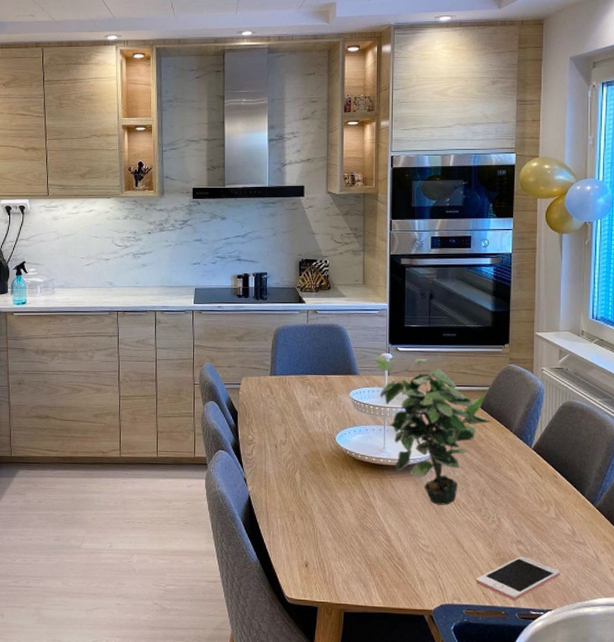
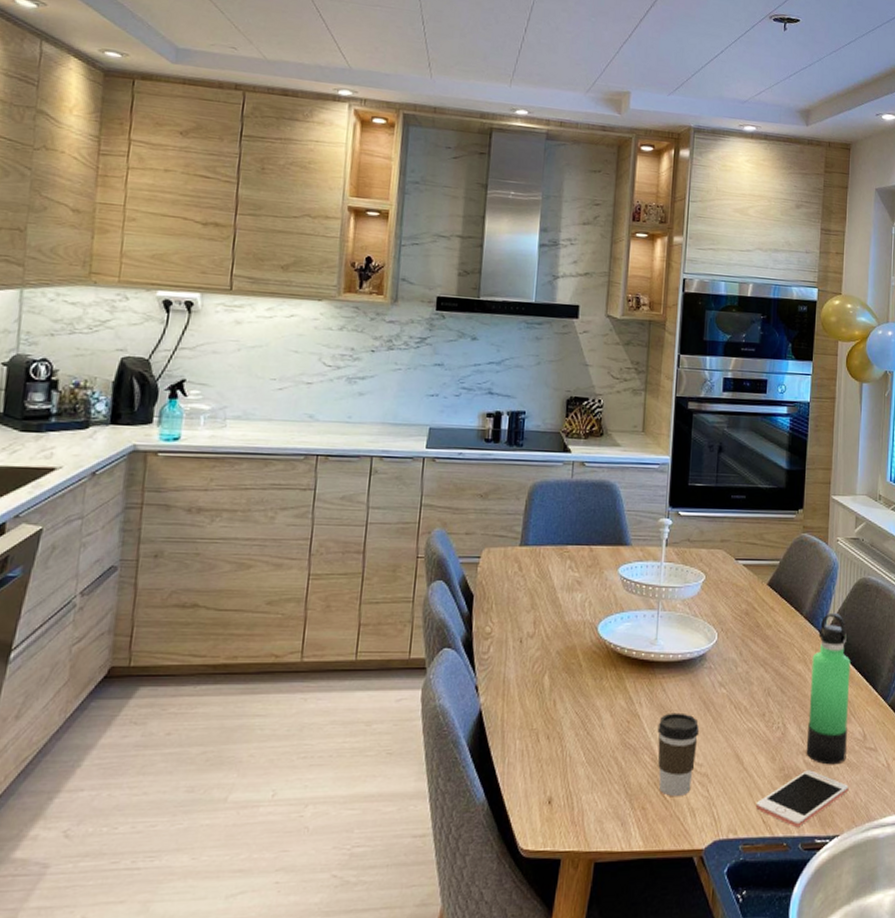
potted plant: present [375,357,492,505] -> none [651,523,782,710]
coffee cup: none [389,505,425,569] -> present [657,712,700,797]
thermos bottle: none [519,430,559,554] -> present [806,612,851,765]

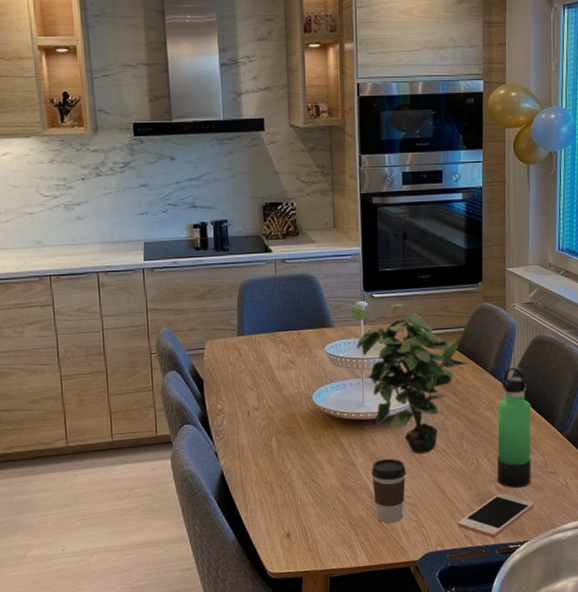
potted plant: none [651,523,782,710] -> present [350,304,469,454]

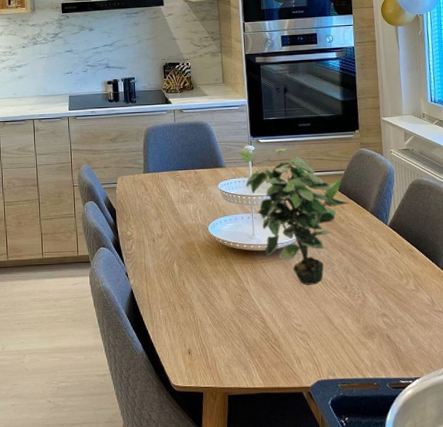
coffee cup: present [371,458,407,523] -> none [263,287,296,349]
cell phone: present [459,493,535,538] -> none [348,328,424,372]
thermos bottle: present [497,366,531,488] -> none [380,207,419,324]

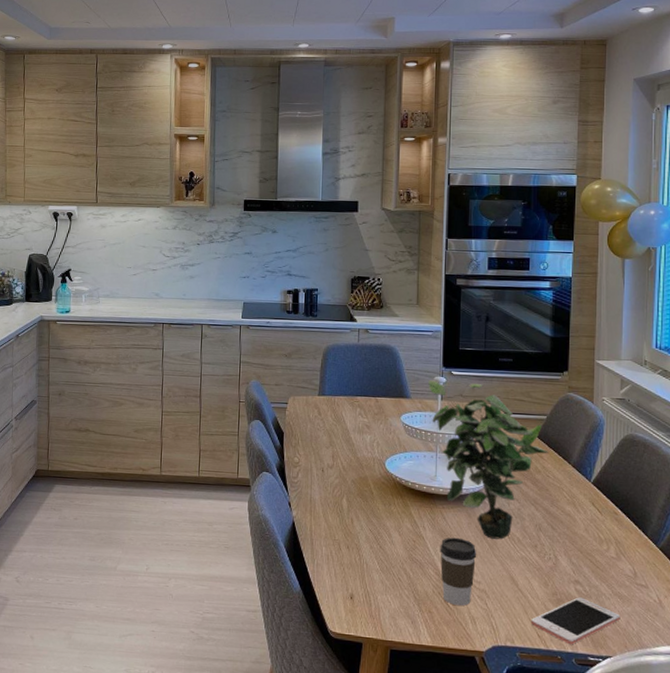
coffee cup: none [263,287,296,349] -> present [440,537,477,606]
cell phone: none [348,328,424,372] -> present [531,597,621,645]

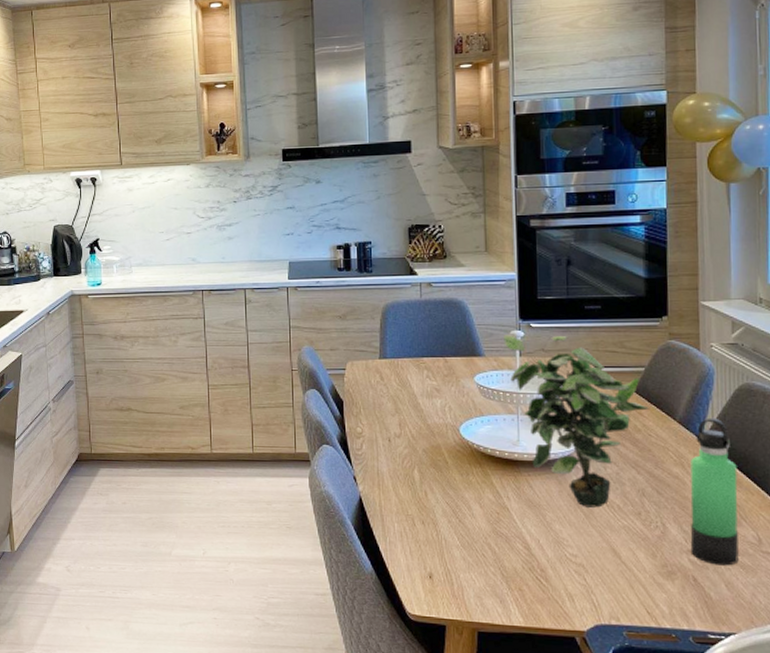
coffee cup: present [440,537,477,606] -> none [528,507,571,583]
cell phone: present [531,597,621,645] -> none [639,568,745,622]
thermos bottle: none [577,463,619,596] -> present [690,417,739,566]

